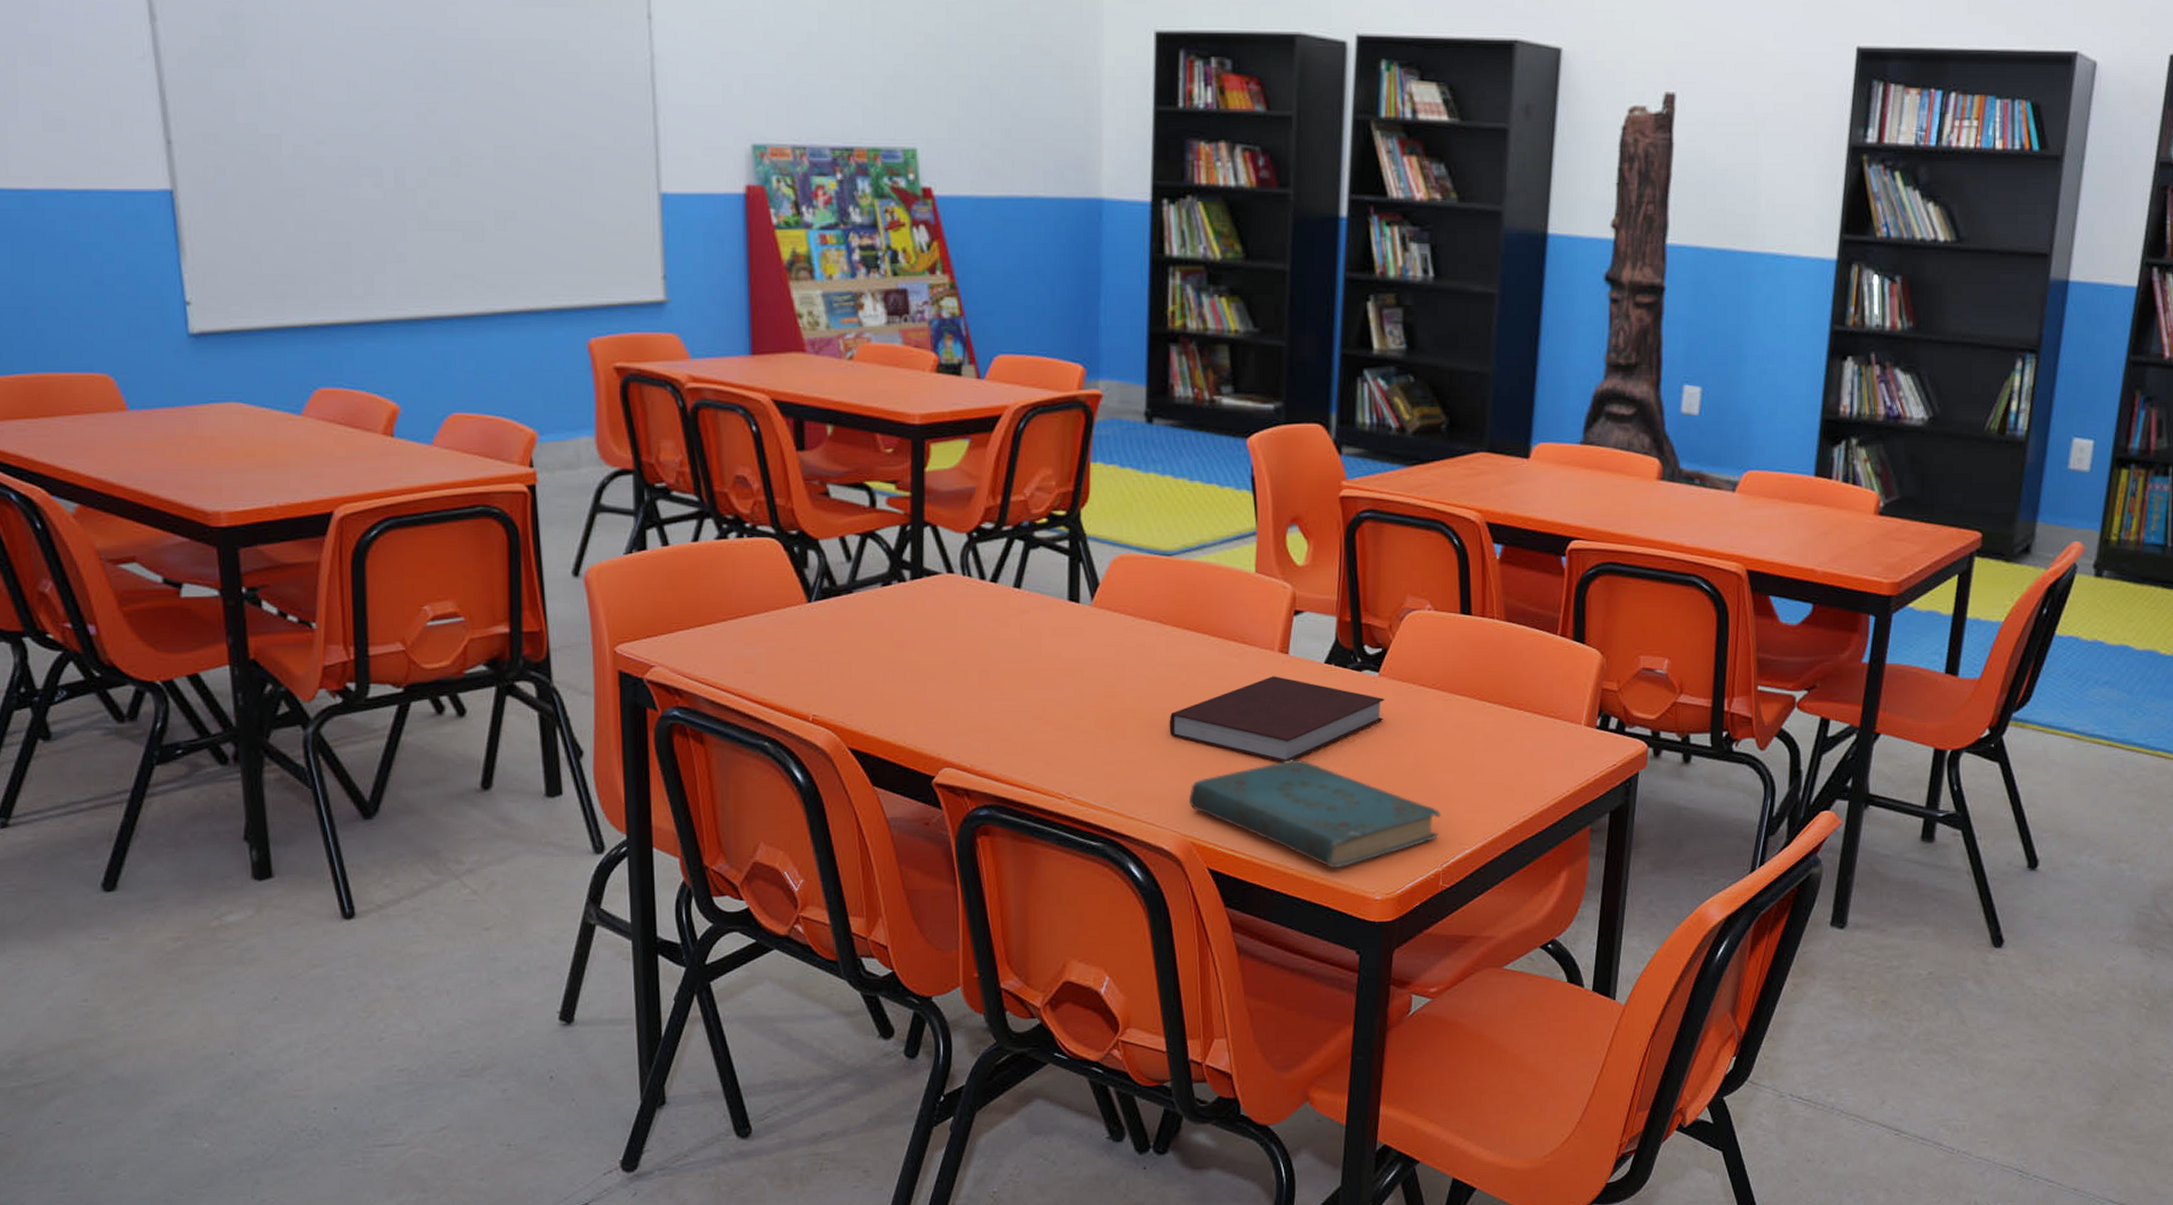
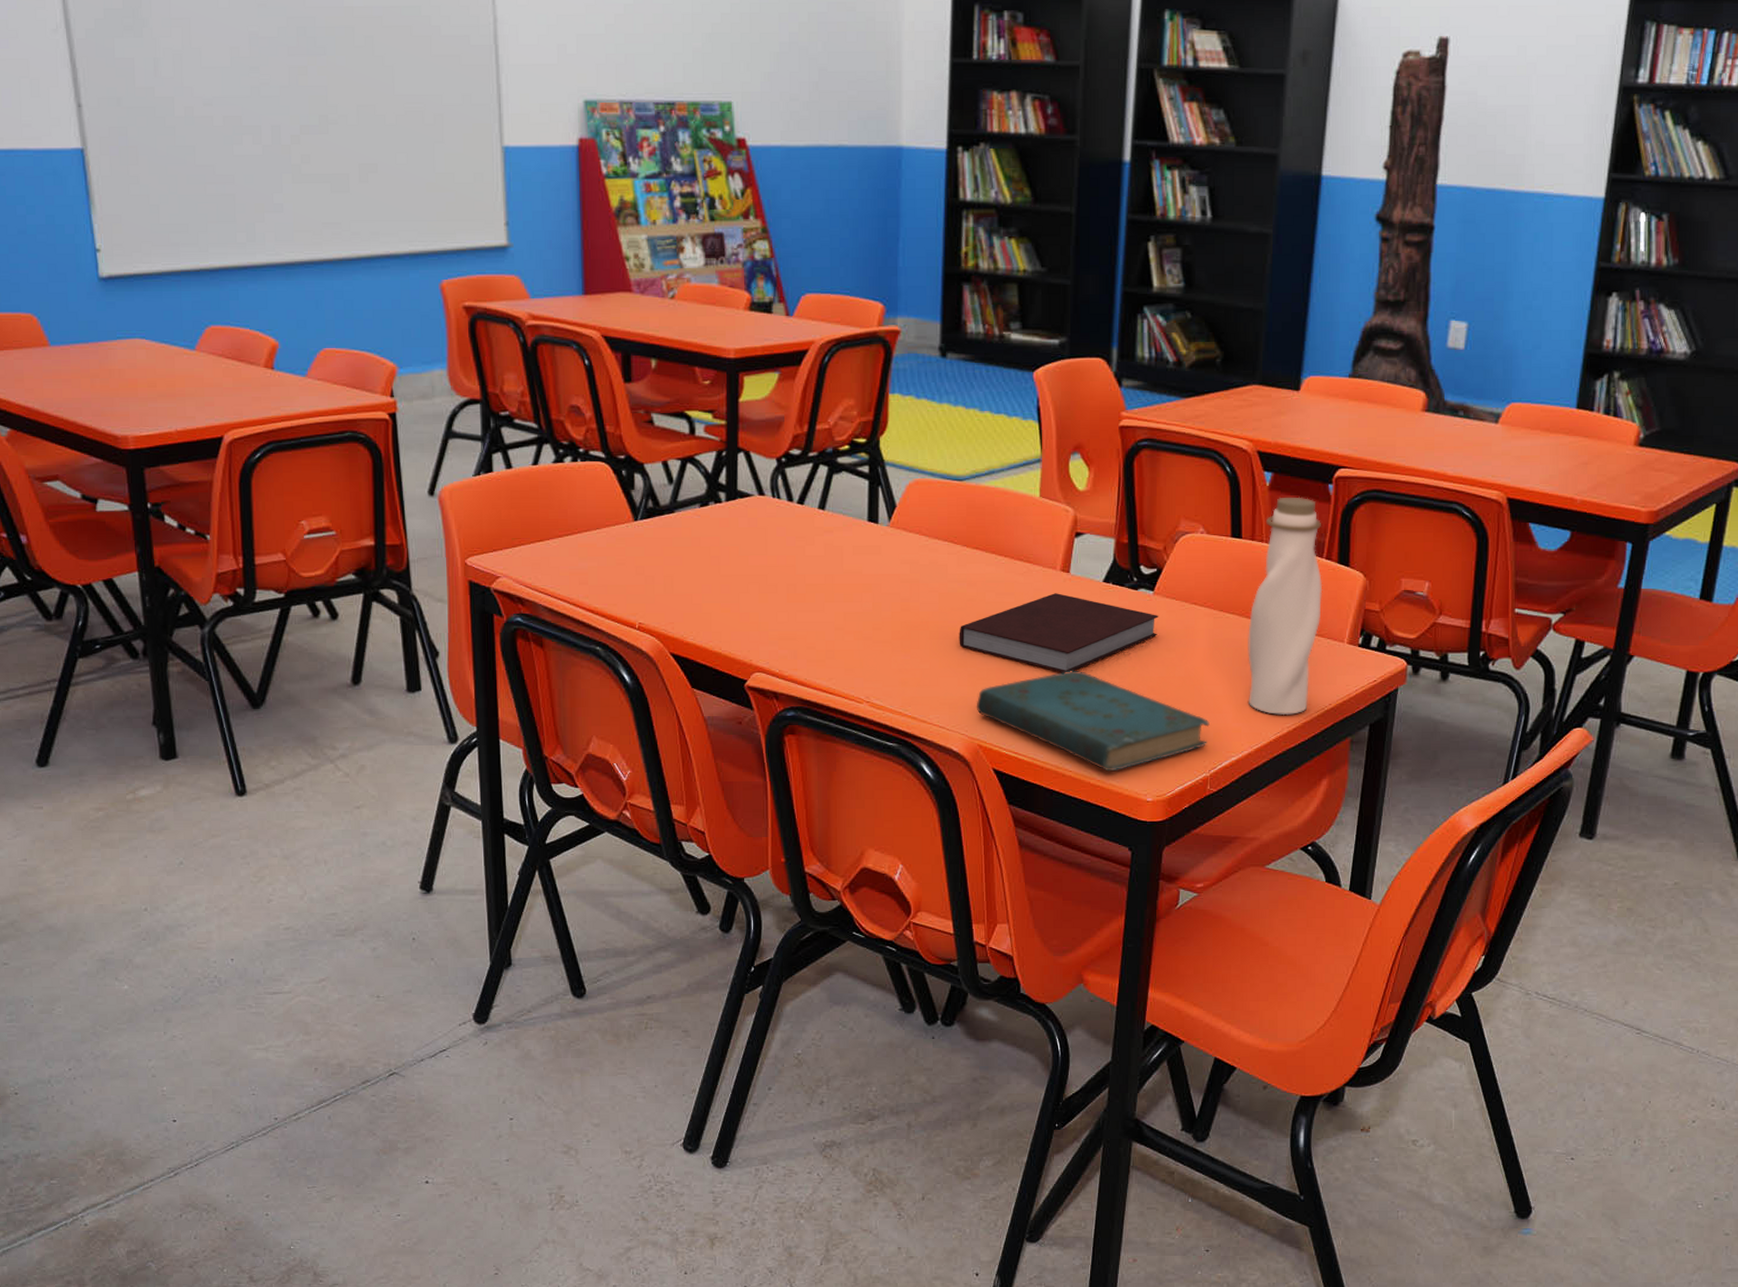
water bottle: none [1480,570,1558,803] -> present [1248,496,1323,715]

